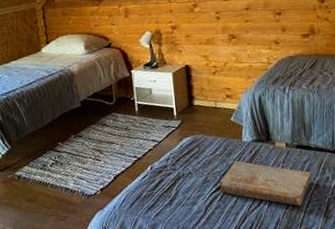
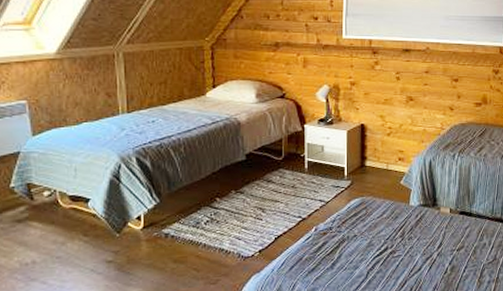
book: present [220,160,312,206] -> none [384,224,471,271]

